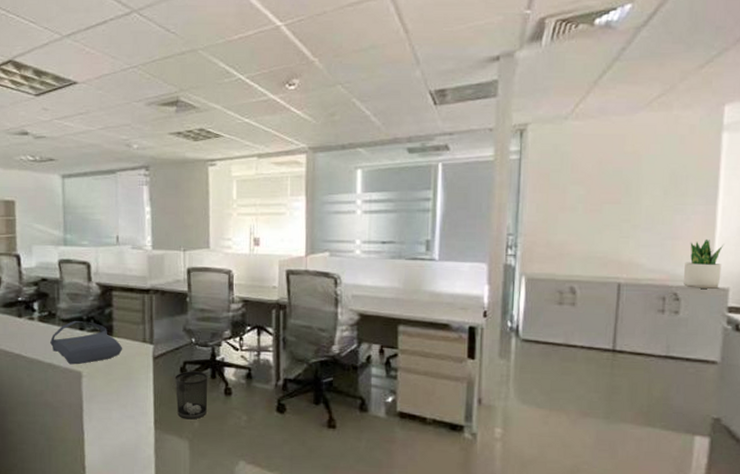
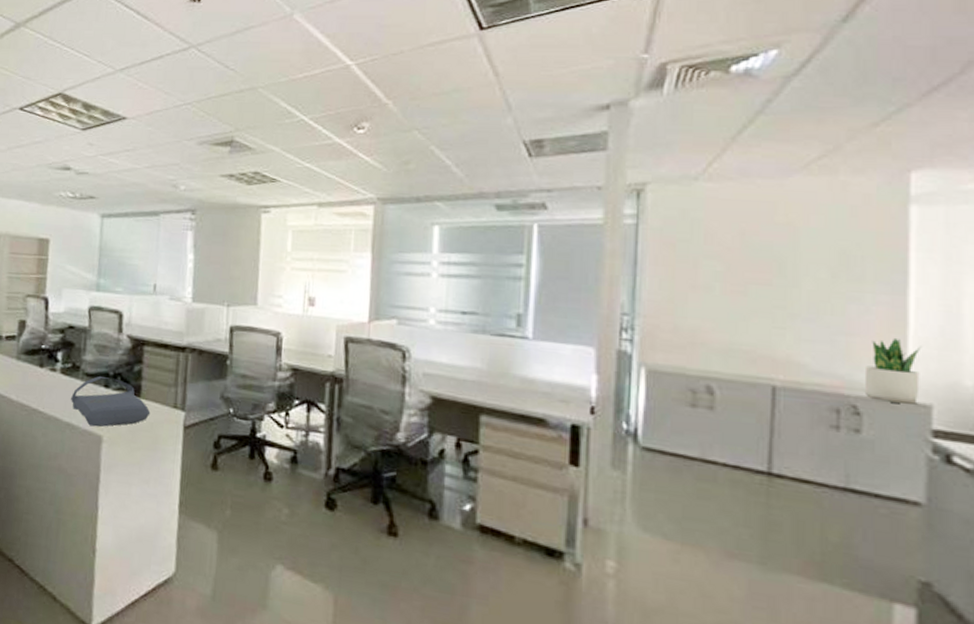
waste bin: present [175,371,207,420] -> none [206,446,245,507]

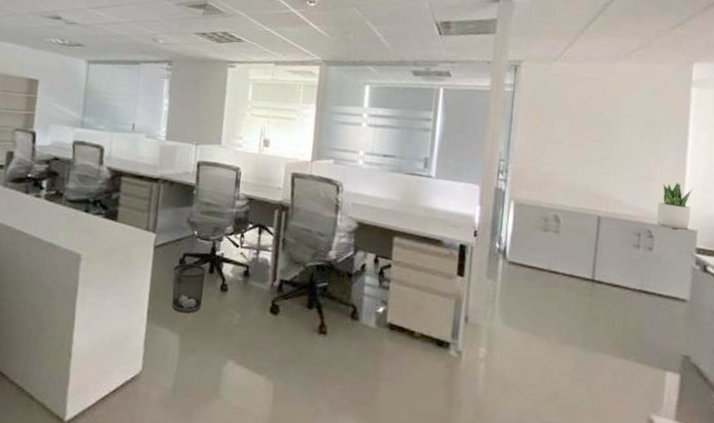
bag: present [71,375,151,427] -> none [53,202,126,246]
waste bin: none [206,446,245,507] -> present [172,263,206,314]

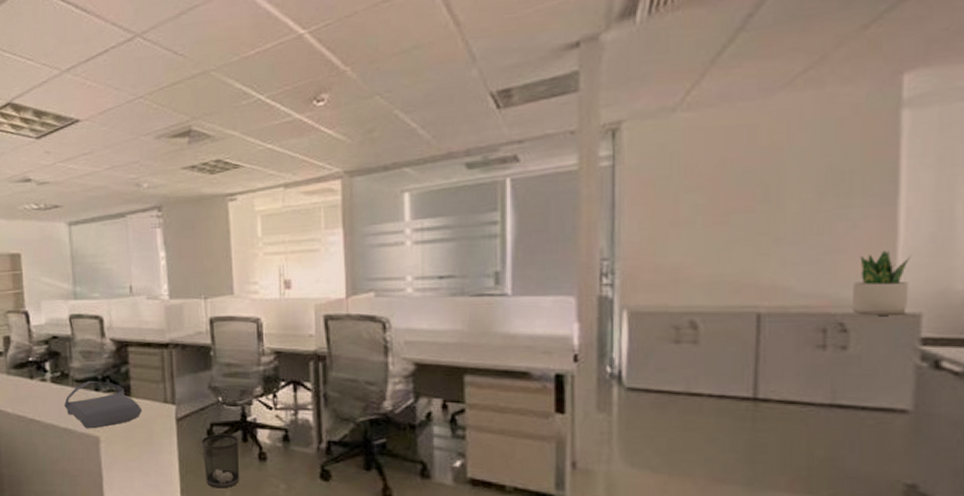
bag: none [53,202,126,246] -> present [64,380,143,428]

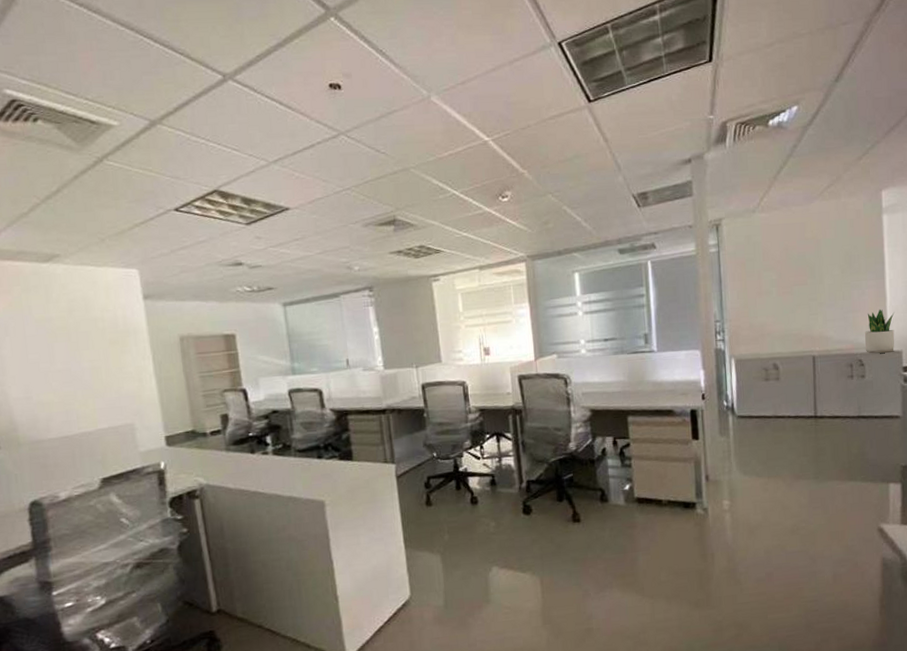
bag: present [64,380,143,428] -> none [288,449,365,494]
waste bin: present [201,434,239,489] -> none [420,484,455,534]

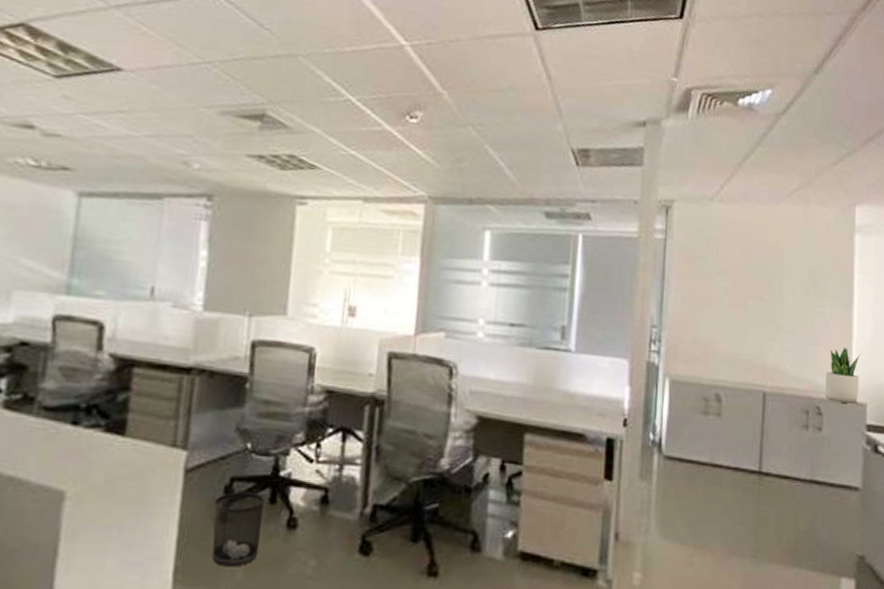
waste bin: none [420,484,455,534] -> present [212,492,264,567]

